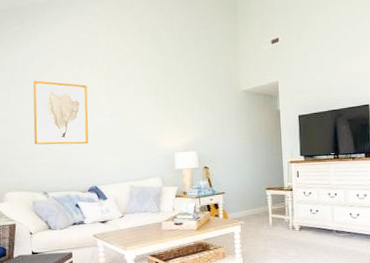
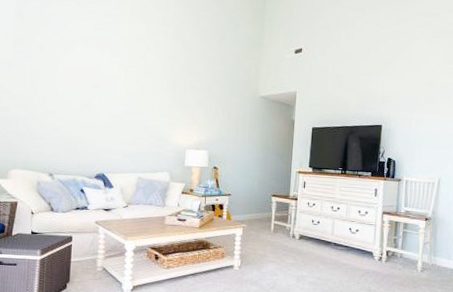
wall art: present [33,80,89,145] -> none [45,60,105,131]

